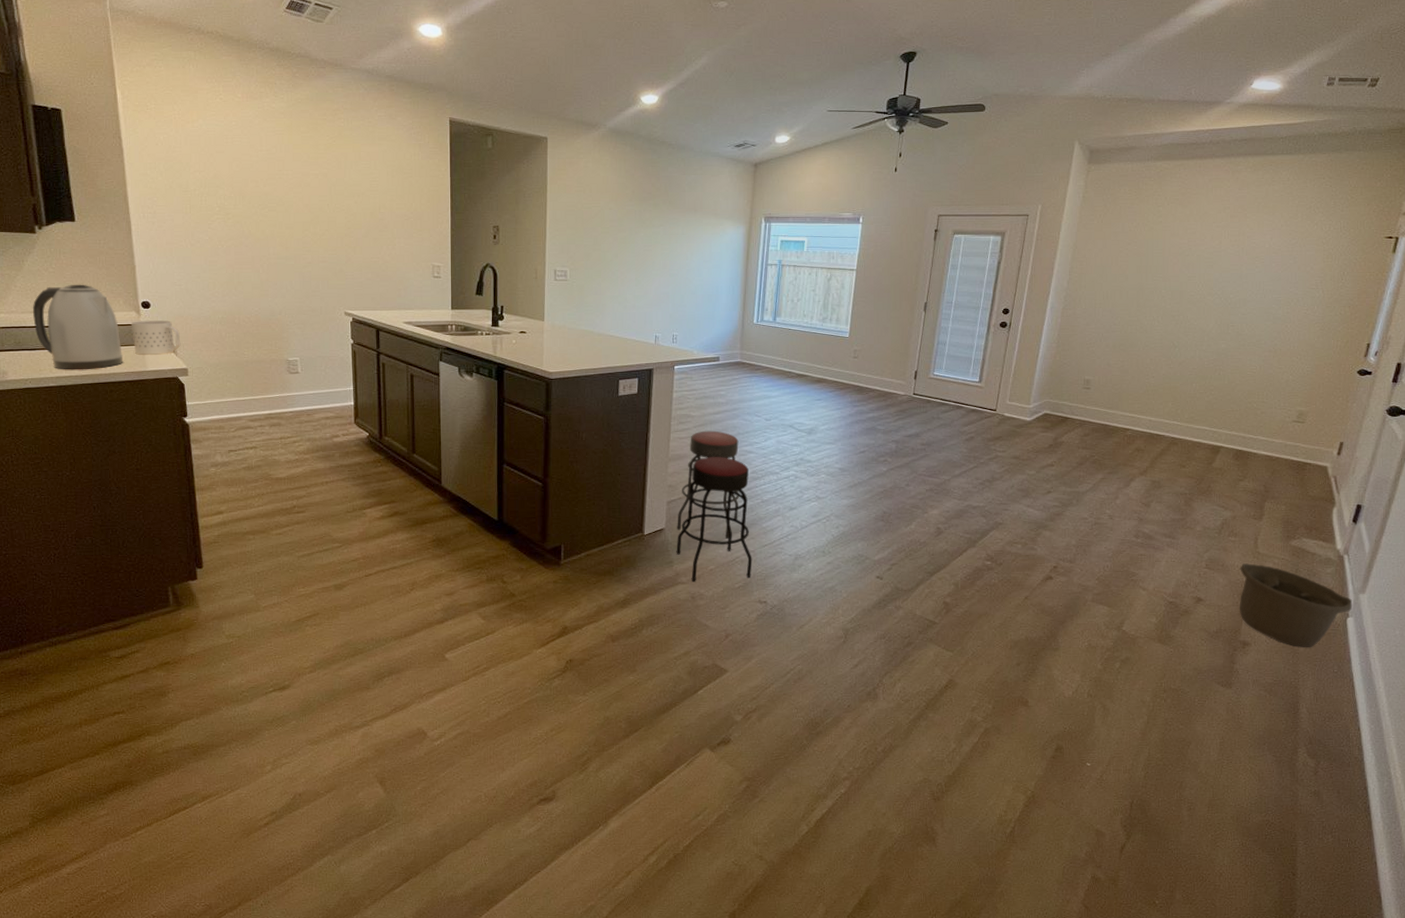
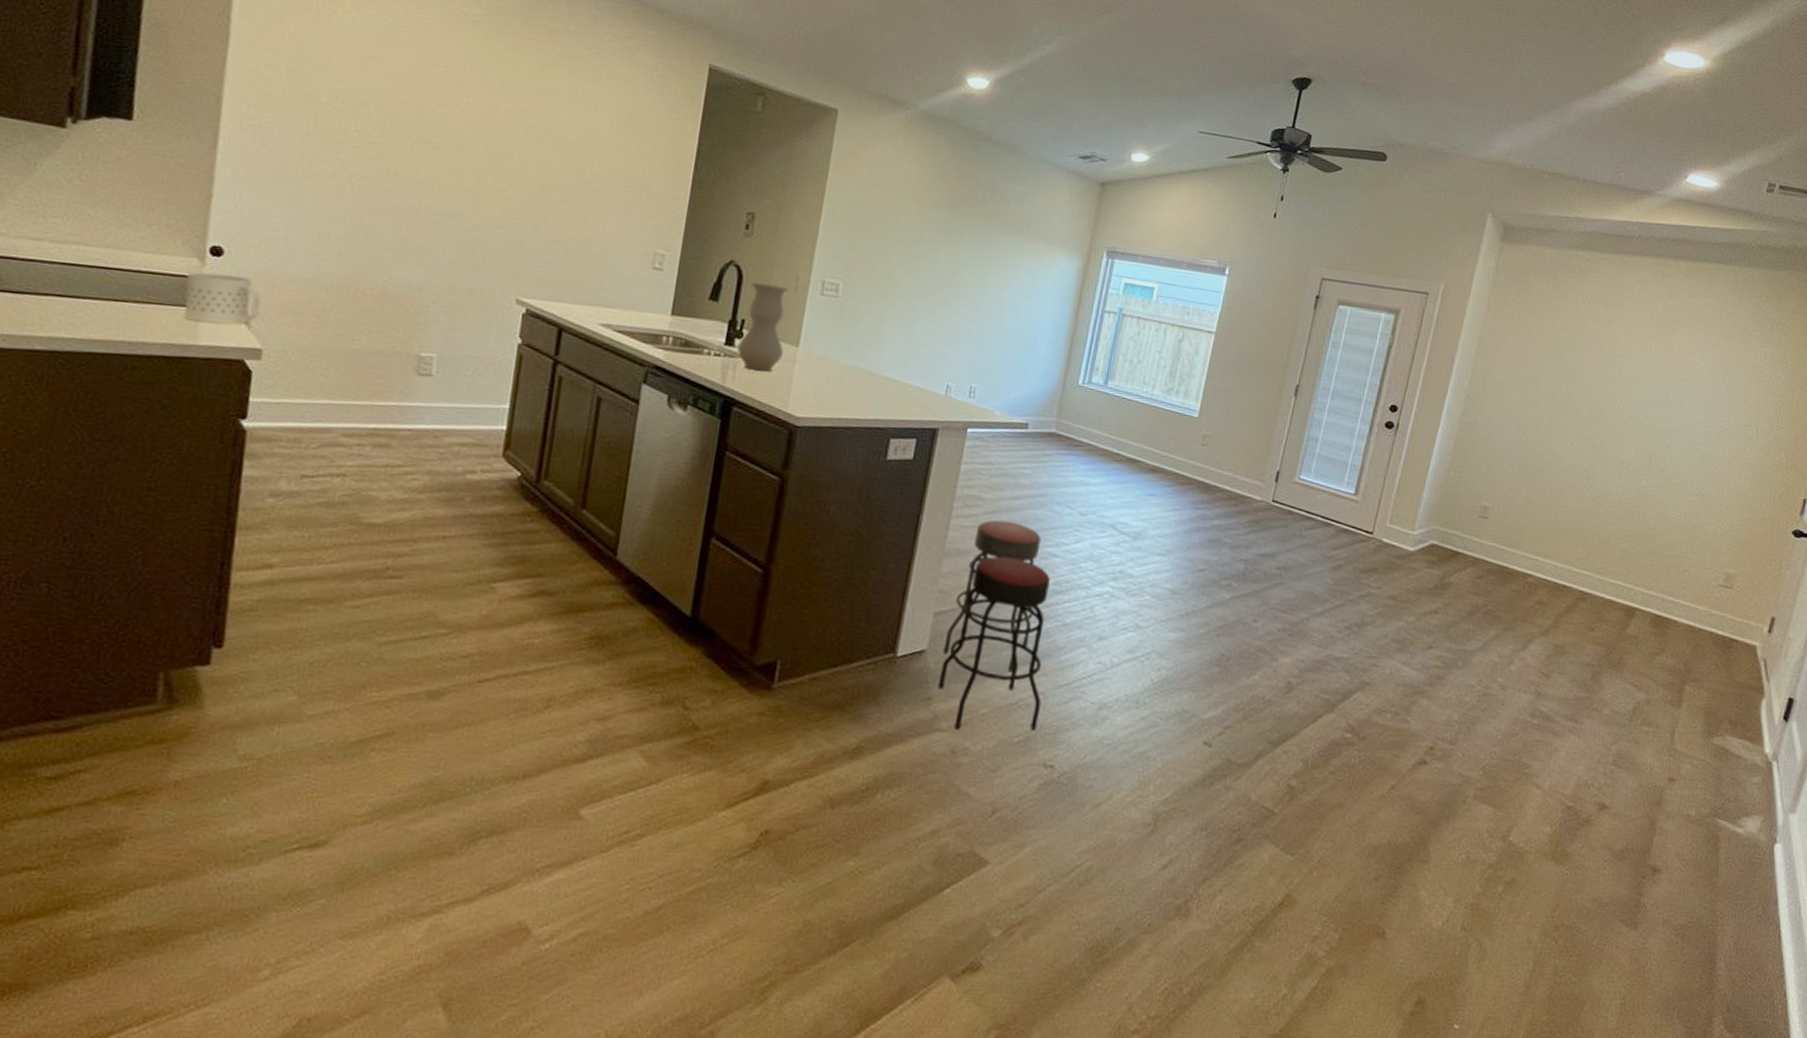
kettle: present [32,284,124,370] -> none [30,206,167,333]
vase: none [502,277,534,342] -> present [737,281,790,372]
basket: present [1239,563,1353,648] -> none [1650,762,1781,881]

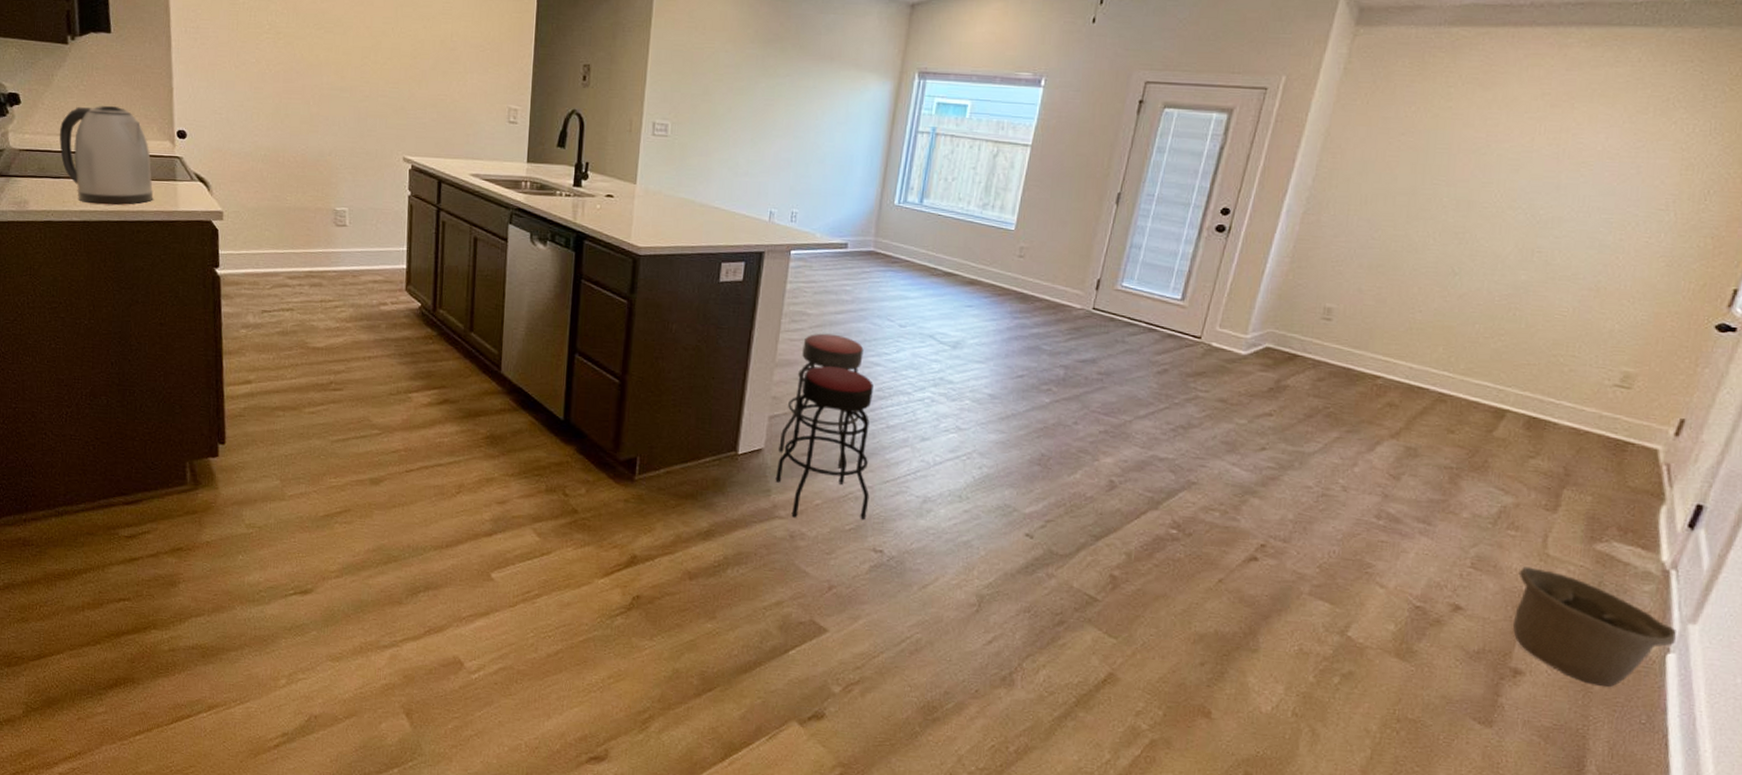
kettle: none [30,206,167,333] -> present [59,105,154,205]
mug: present [183,272,261,326] -> none [164,152,217,194]
vase: present [737,281,790,372] -> none [585,127,625,208]
basket: none [1650,762,1781,881] -> present [1512,566,1678,688]

